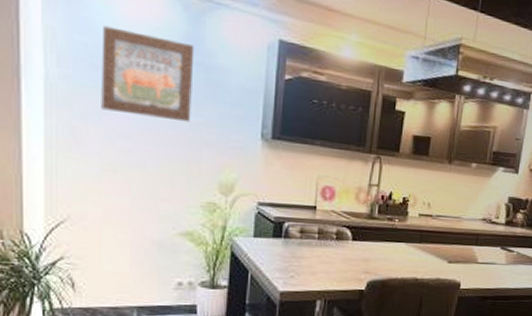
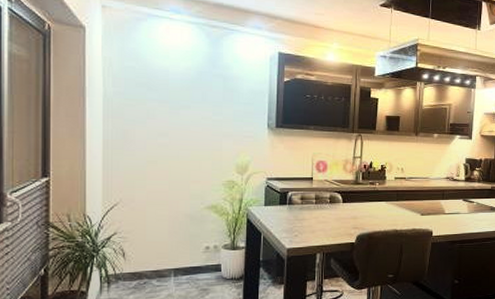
wall art: present [101,26,195,123] -> none [145,53,215,120]

